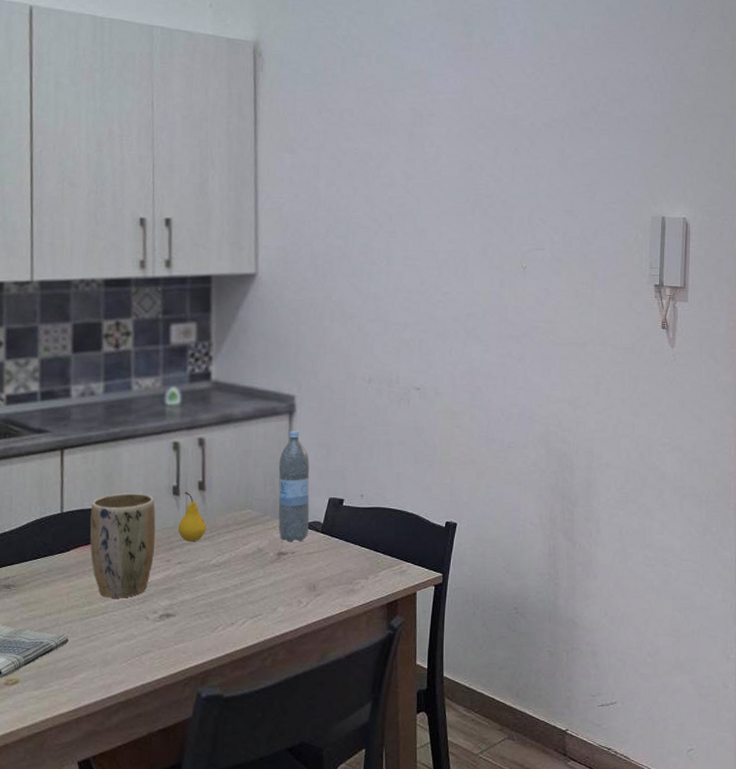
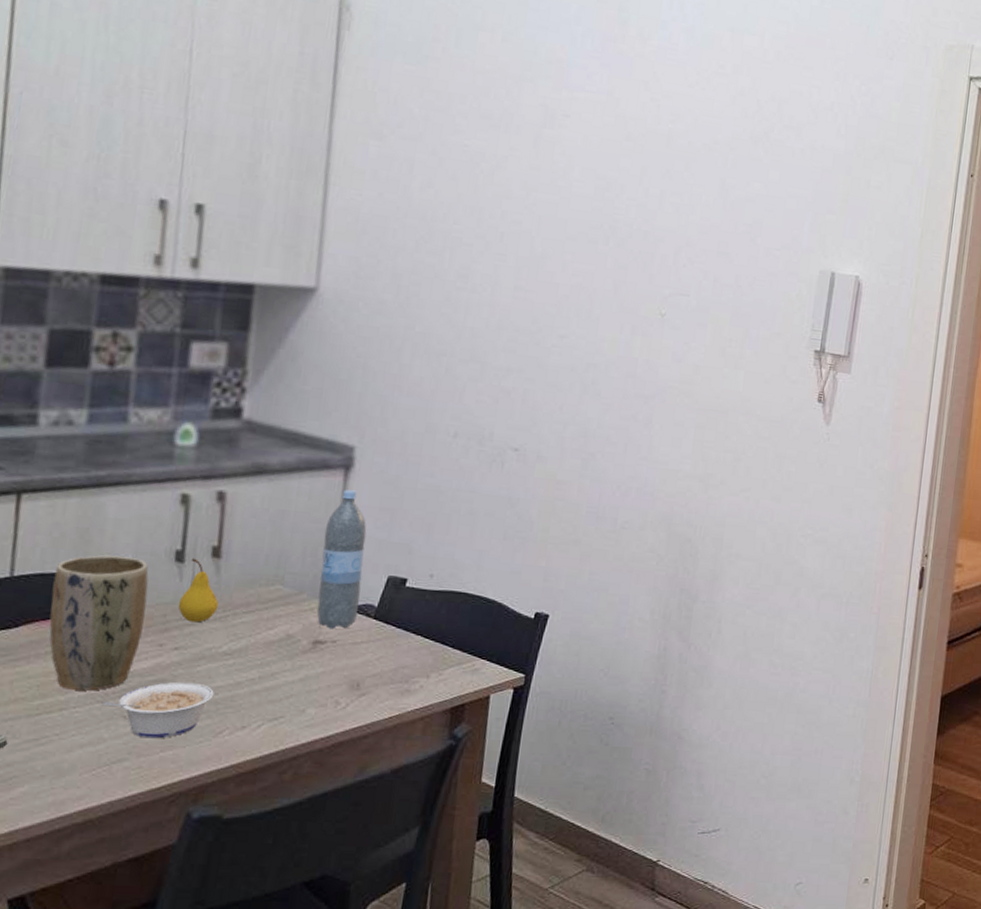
legume: none [130,589,209,635] -> present [101,681,214,739]

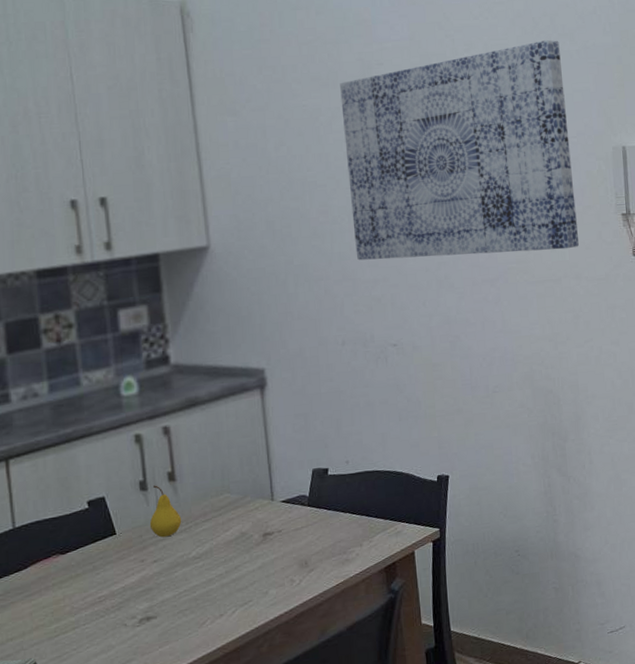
plant pot: present [49,555,149,691] -> none [47,494,126,611]
legume: present [101,681,214,739] -> none [104,586,193,640]
water bottle: present [317,489,367,629] -> none [254,404,294,522]
wall art: none [491,127,783,379] -> present [340,40,579,261]

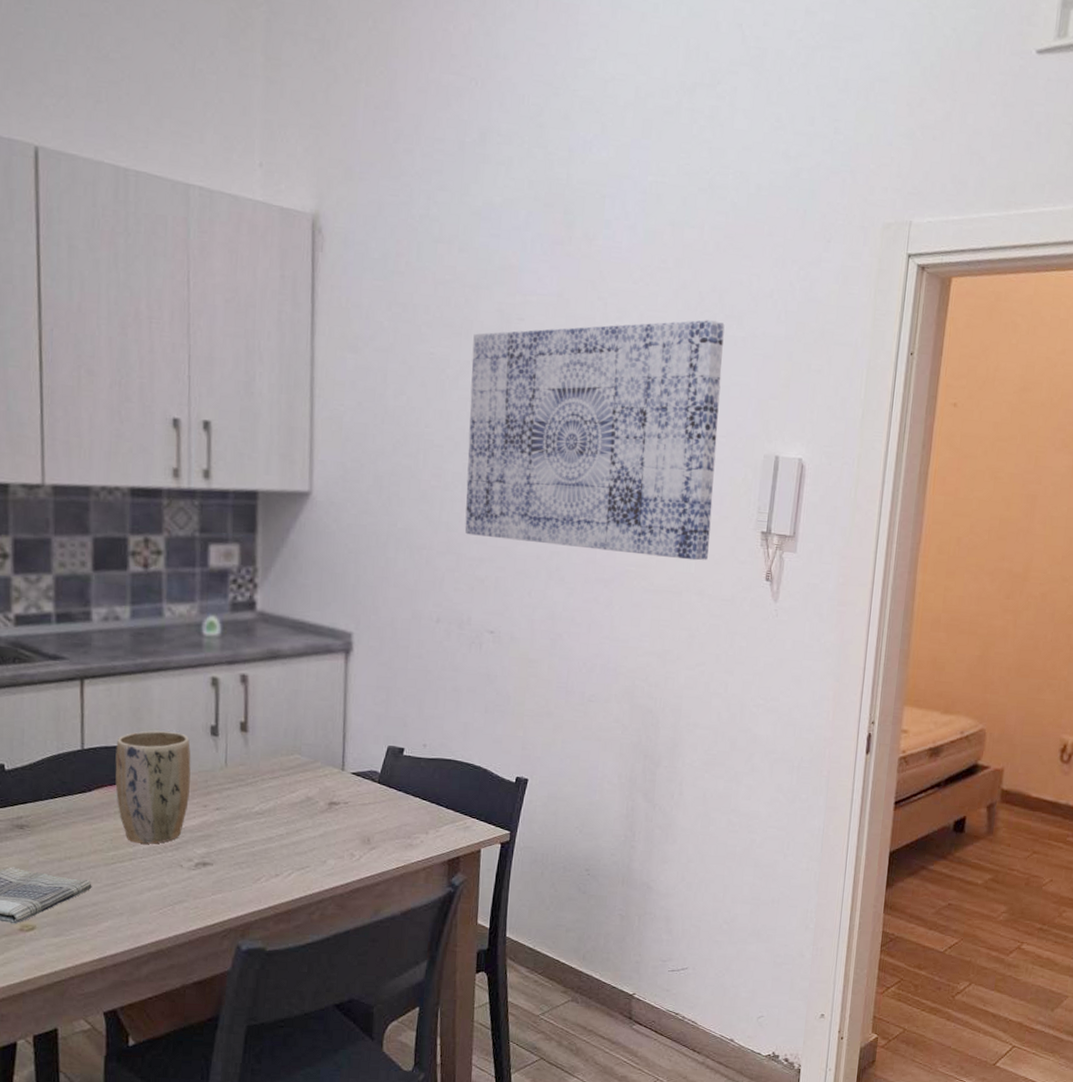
plant pot: none [47,494,126,611] -> present [115,730,191,844]
fruit: present [149,485,182,538] -> none [216,732,249,787]

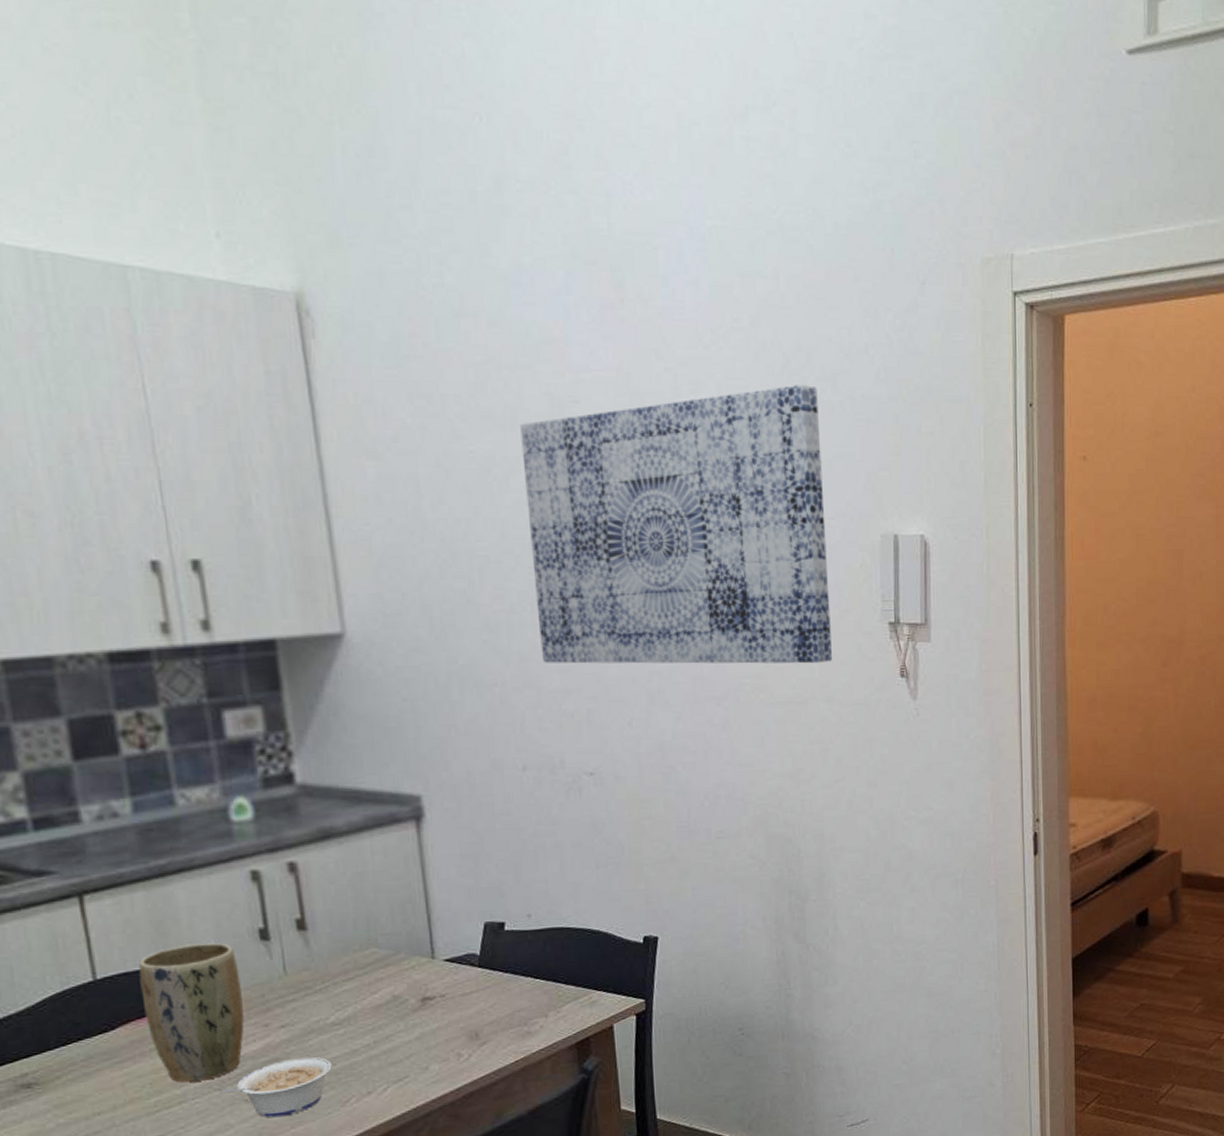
legume: none [162,836,251,884] -> present [219,1056,332,1118]

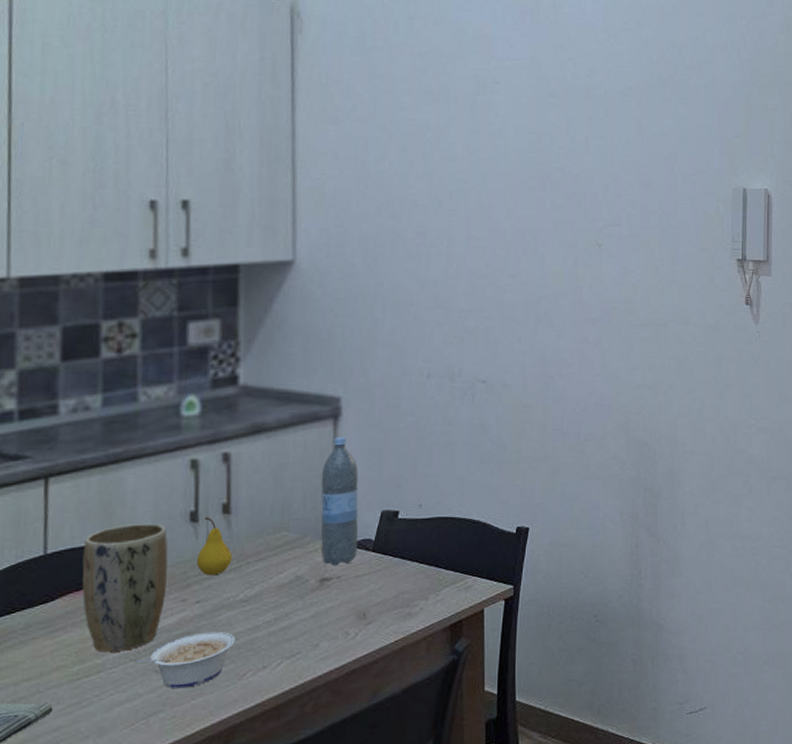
fruit: none [273,934,316,998] -> present [196,517,233,576]
water bottle: none [408,841,461,984] -> present [320,437,359,566]
wall art: present [520,385,832,664] -> none [451,72,689,292]

